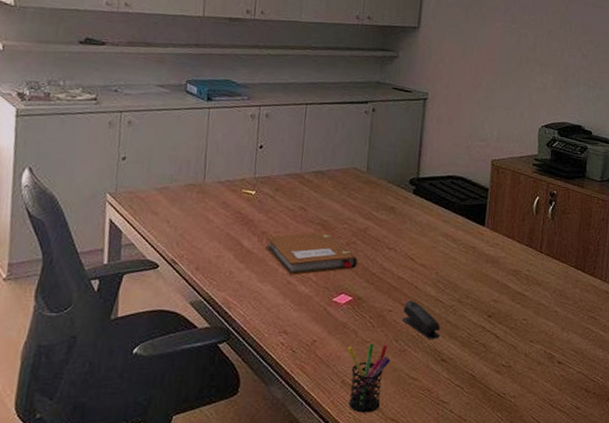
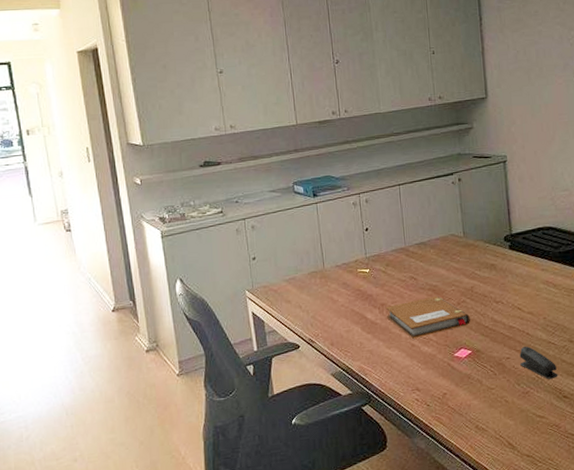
pen holder: present [347,343,391,413] -> none [475,389,516,453]

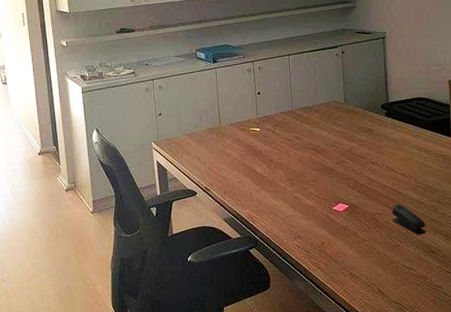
notebook: present [385,295,470,339] -> none [273,155,348,192]

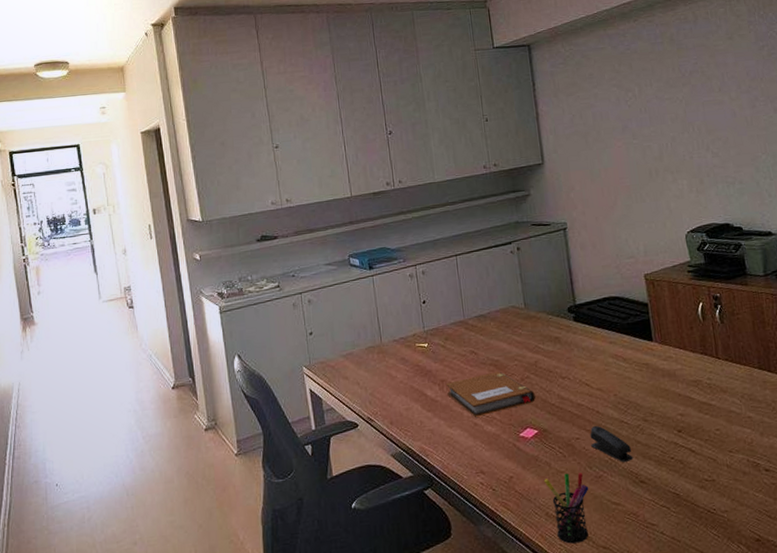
notebook: none [273,155,348,192] -> present [445,371,535,417]
pen holder: none [350,241,388,299] -> present [544,473,589,544]

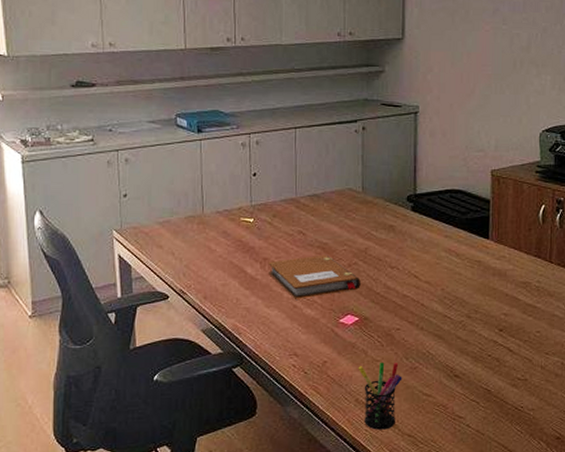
stapler: present [590,426,633,462] -> none [411,319,451,355]

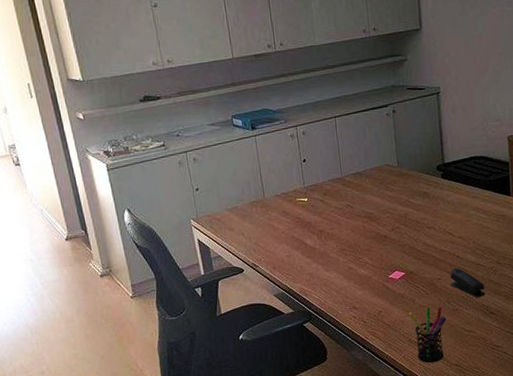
notebook: present [268,254,361,299] -> none [323,222,404,262]
stapler: none [411,319,451,355] -> present [450,268,486,298]

